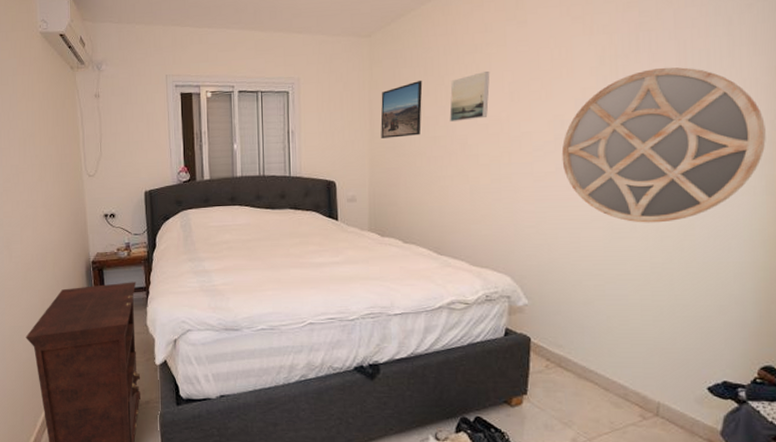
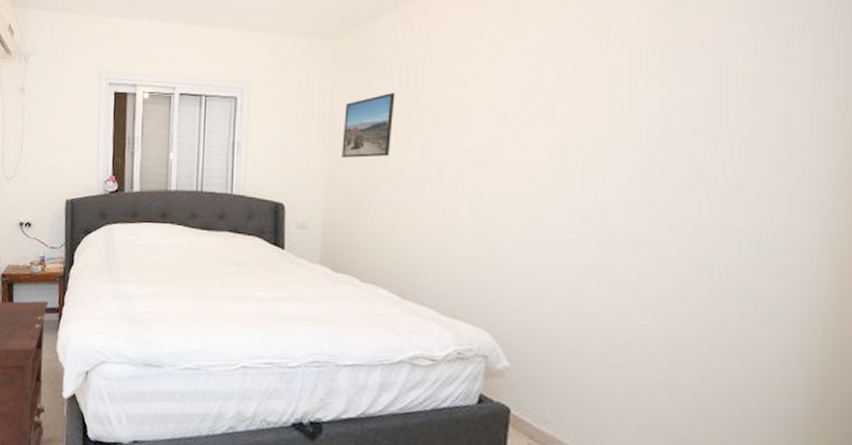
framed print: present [449,72,490,123] -> none [426,87,479,144]
home mirror: present [561,67,766,223] -> none [562,93,830,282]

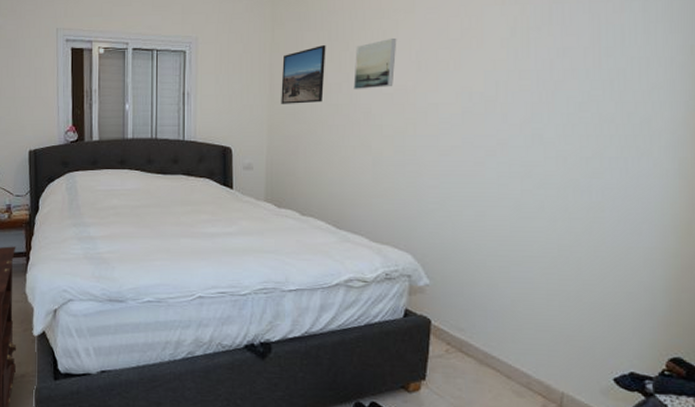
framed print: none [426,87,479,144] -> present [354,39,397,90]

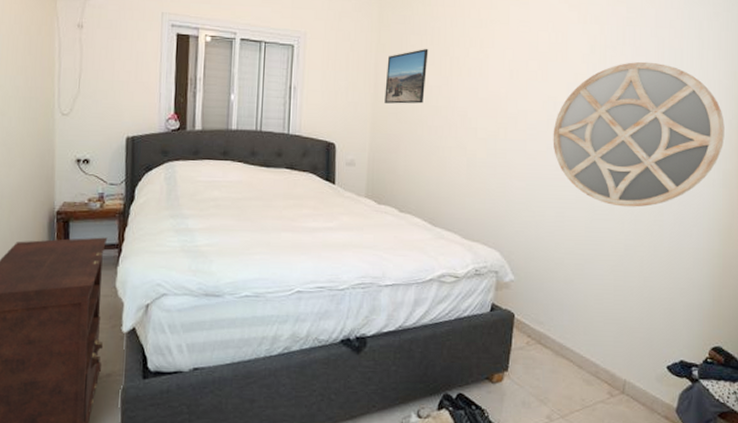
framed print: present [354,39,397,90] -> none [452,47,493,94]
home mirror: none [469,41,680,204] -> present [553,61,725,207]

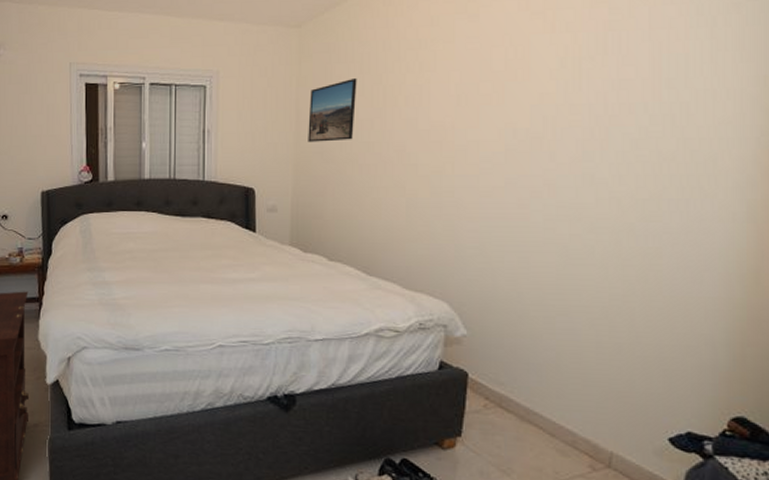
home mirror: present [553,61,725,207] -> none [512,72,750,249]

